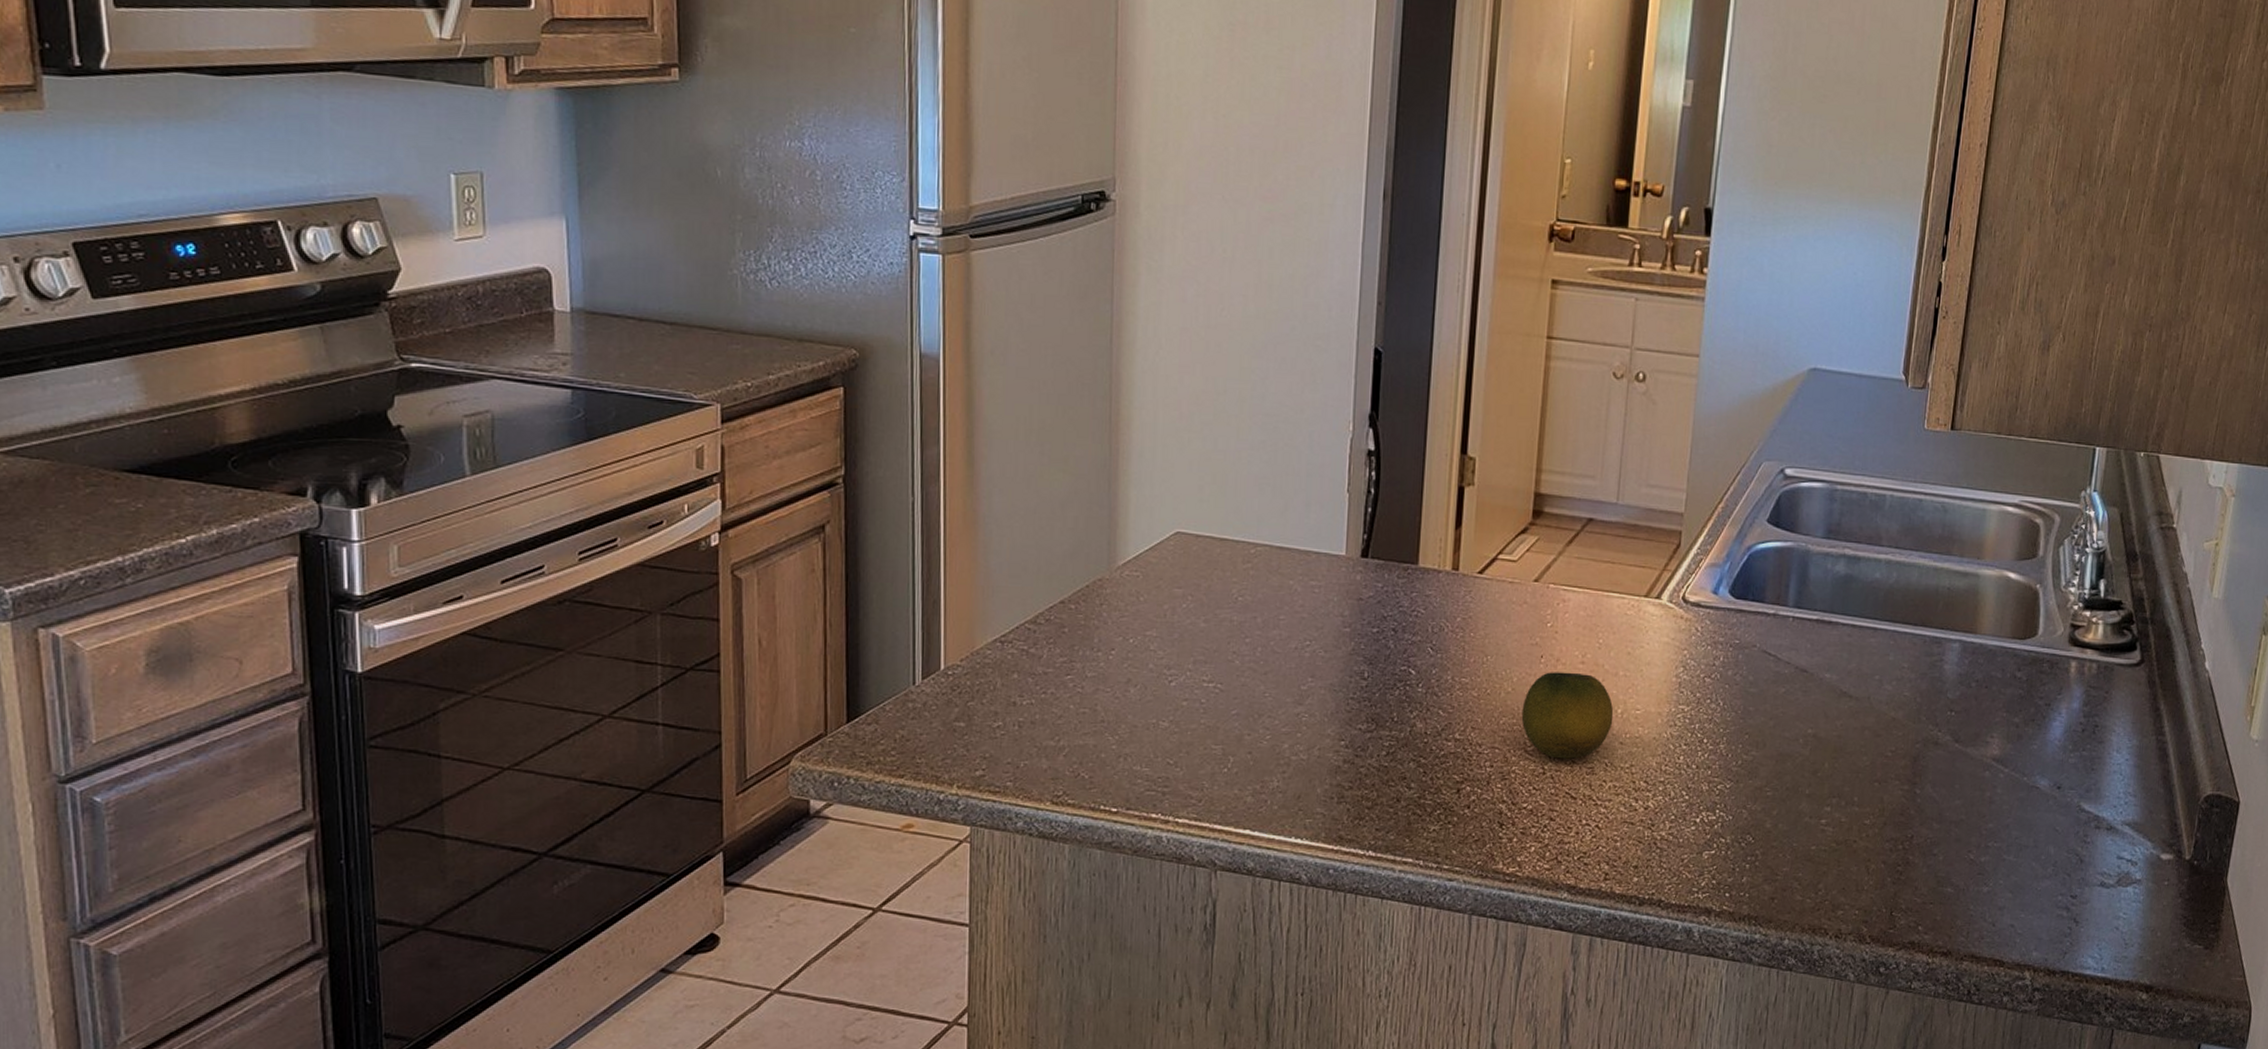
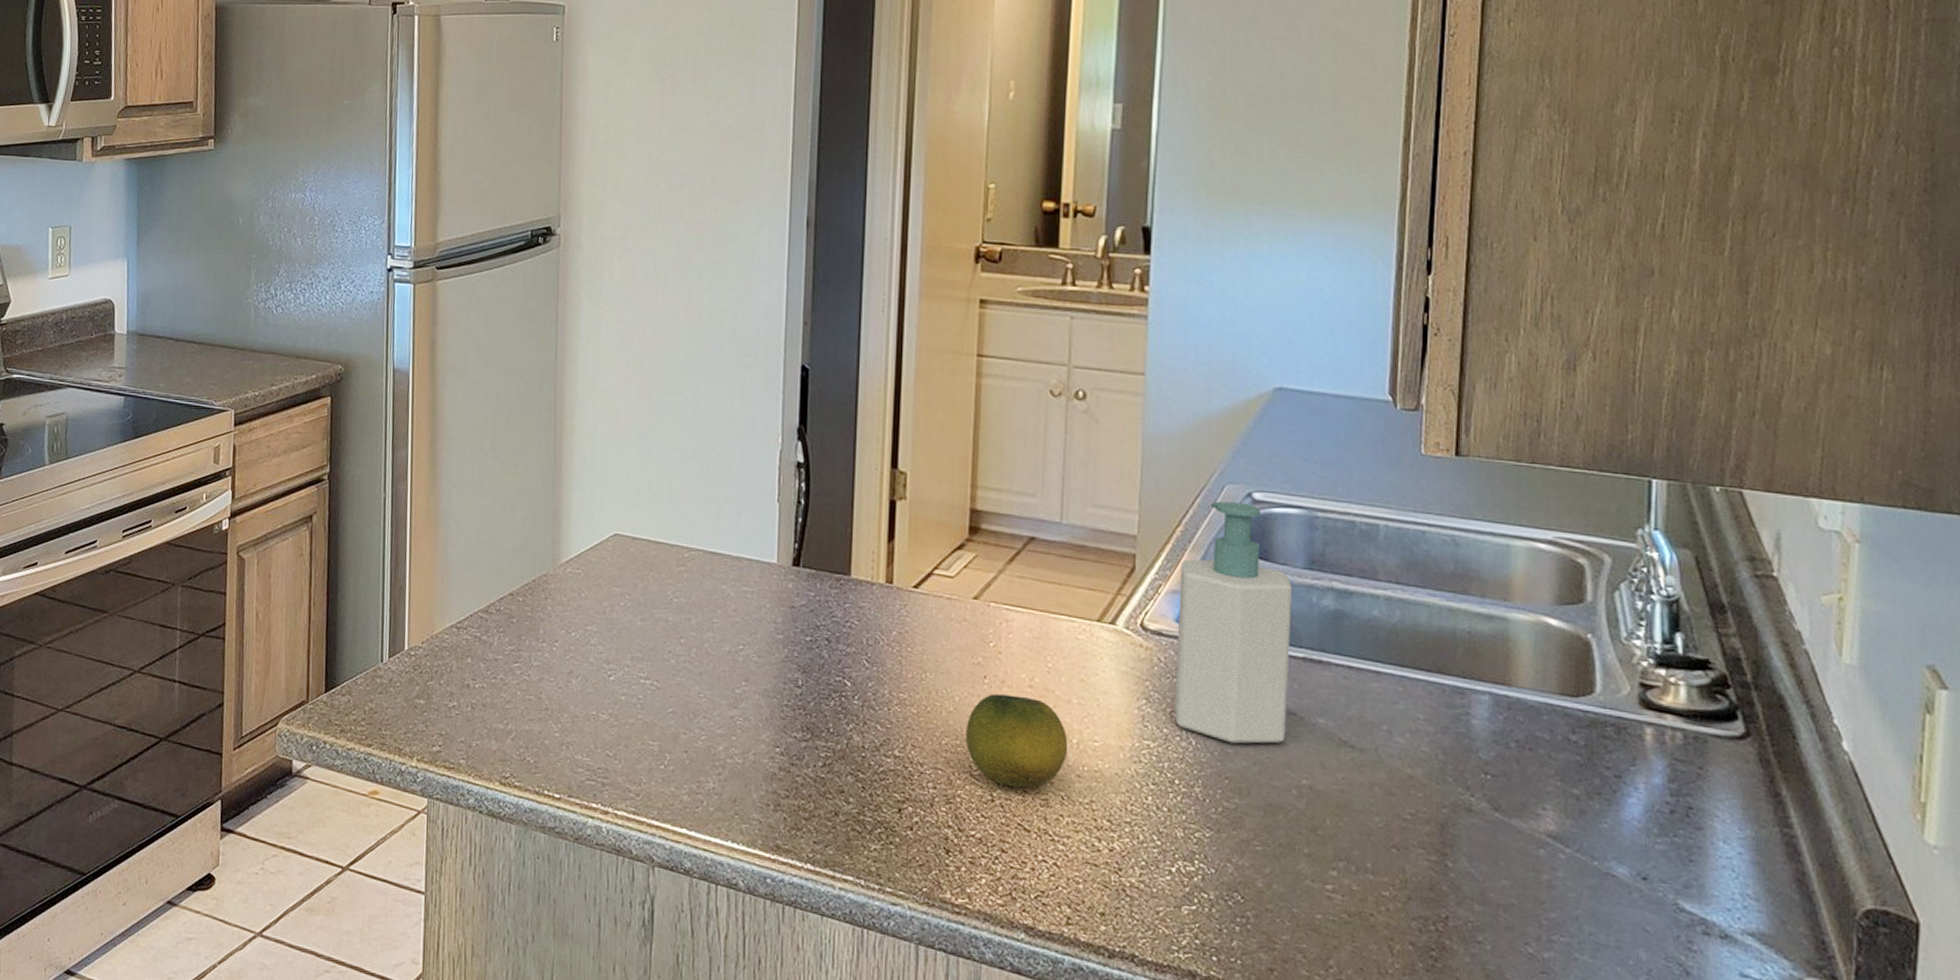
soap bottle: none [1707,478,1813,702] -> present [1175,501,1293,744]

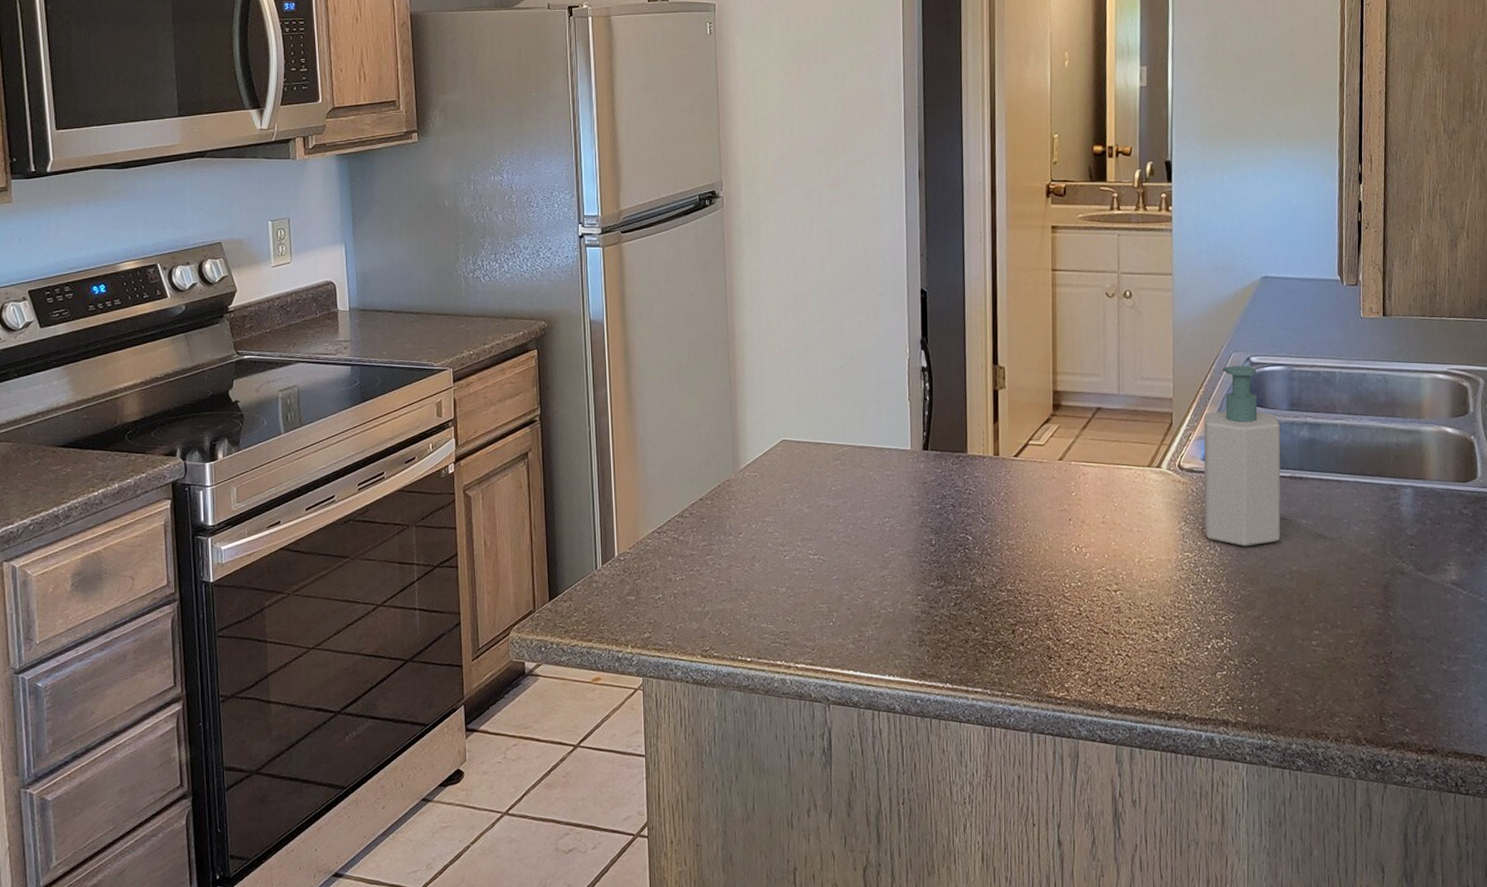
fruit: present [965,693,1068,788] -> none [1058,531,1132,602]

